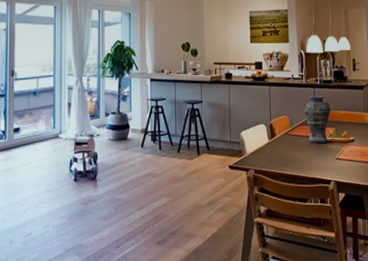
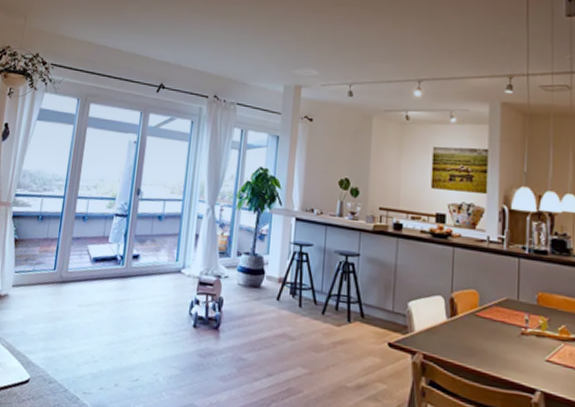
vase: present [303,95,332,143] -> none [501,268,544,336]

